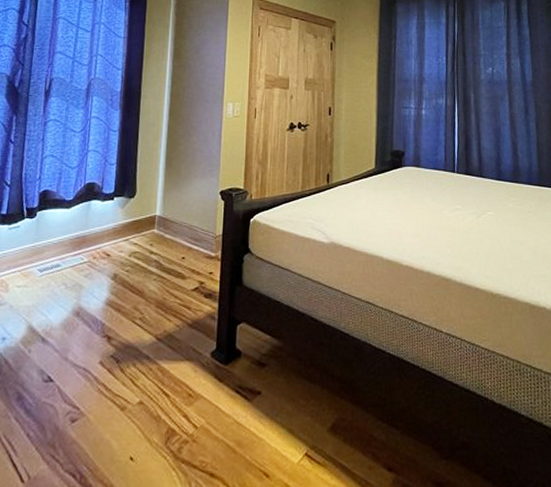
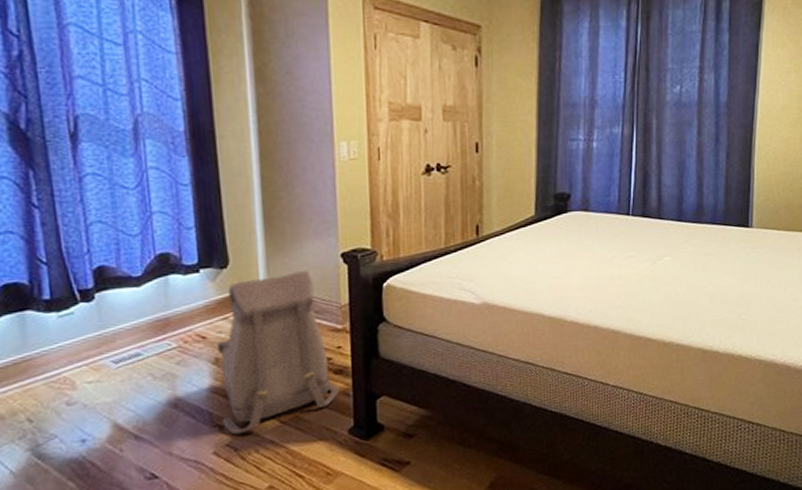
backpack: none [110,203,208,347] -> present [216,270,340,435]

